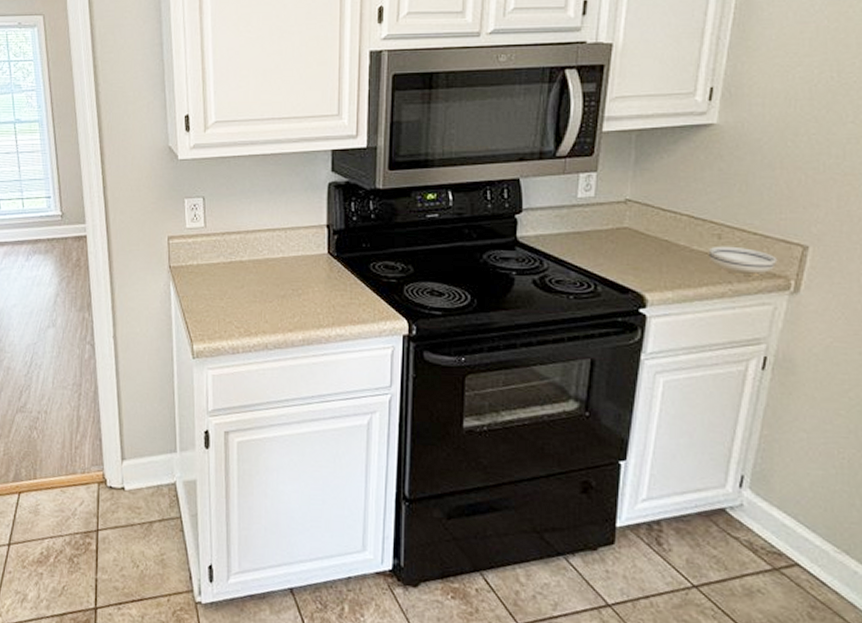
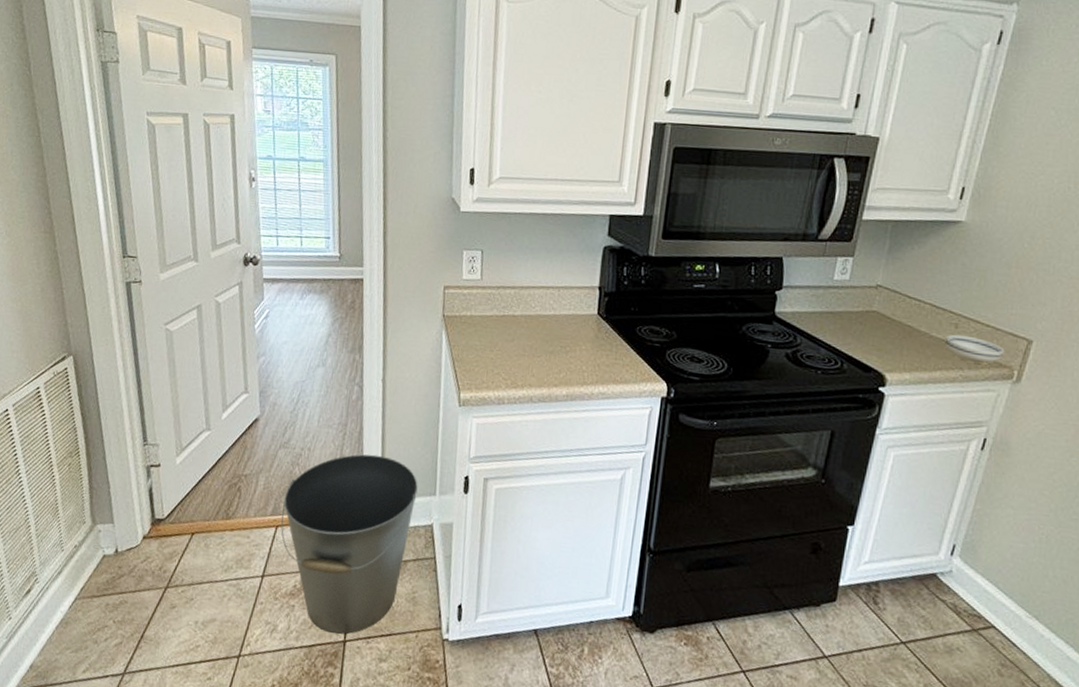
bucket: none [23,413,158,602] -> present [281,454,418,635]

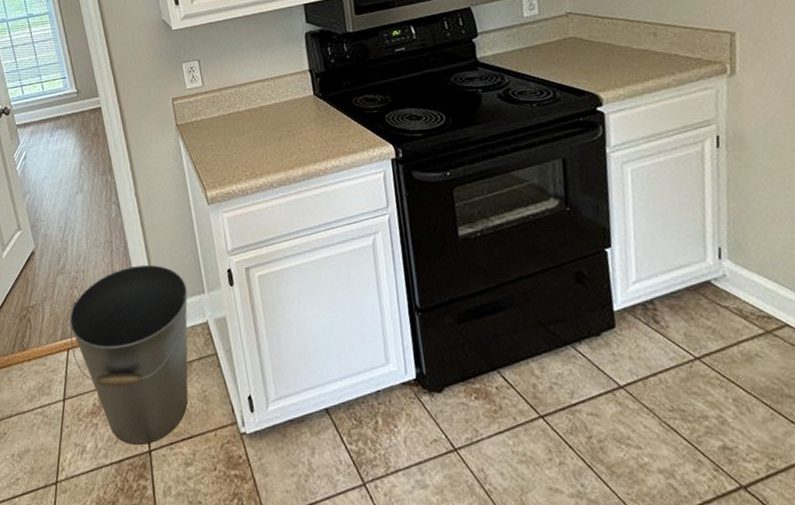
bowl: present [944,334,1005,364] -> none [647,41,711,66]

